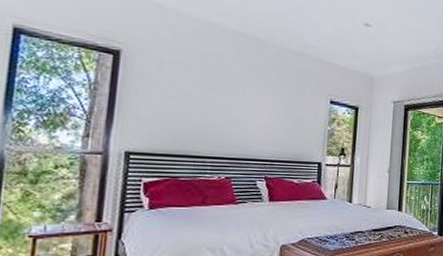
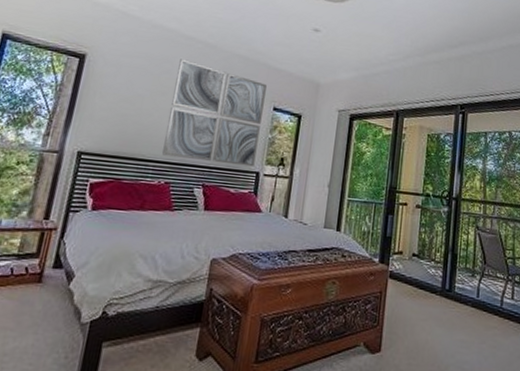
wall art: none [219,54,322,158] -> present [162,59,267,167]

